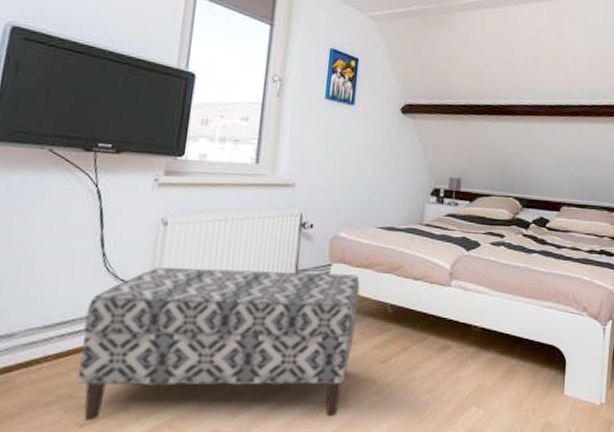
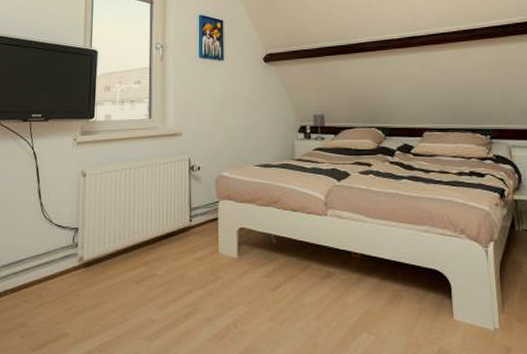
bench: present [76,267,360,420] -> none [28,209,246,345]

